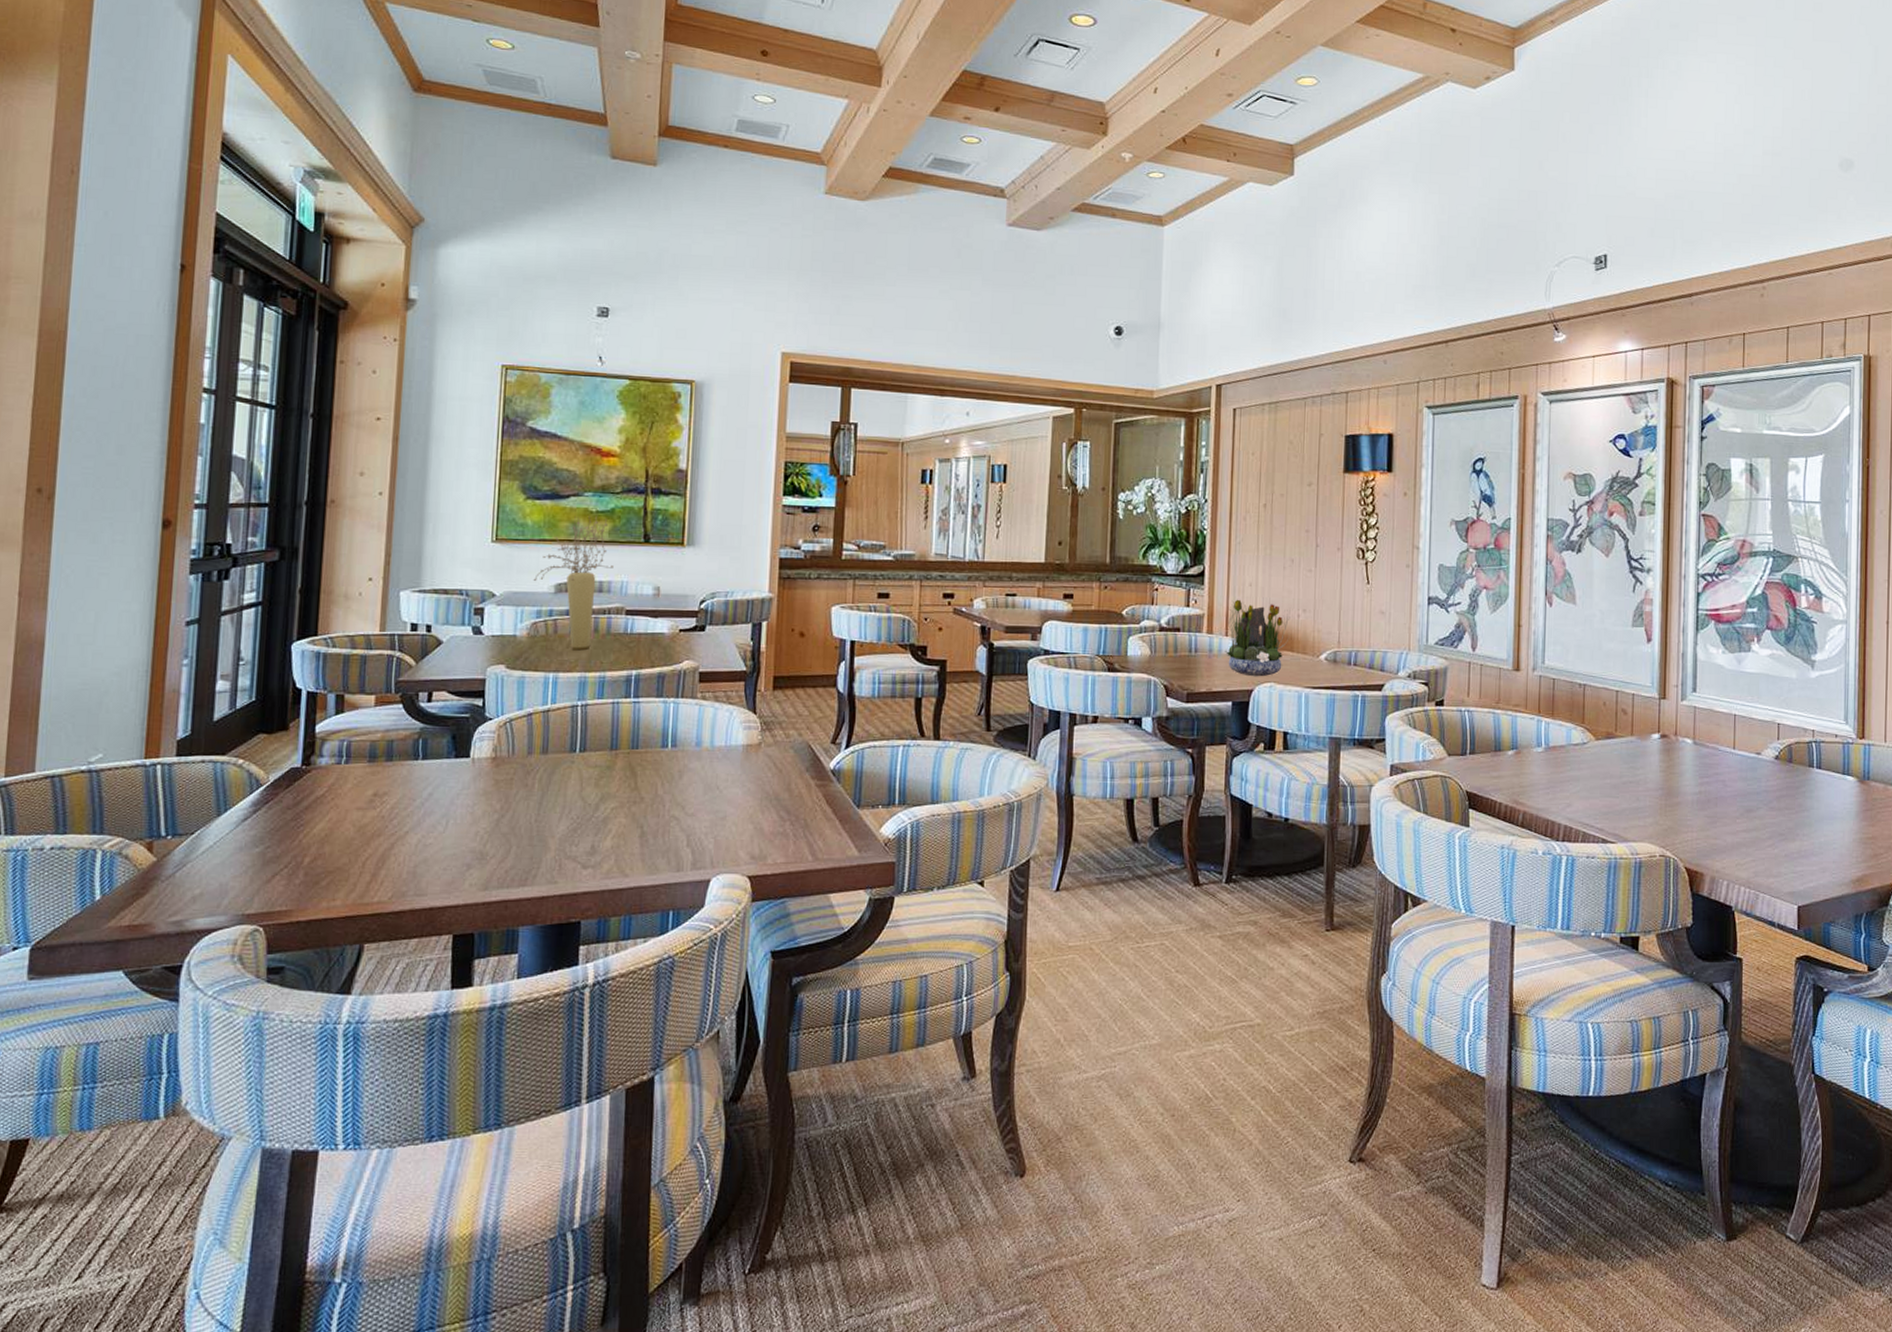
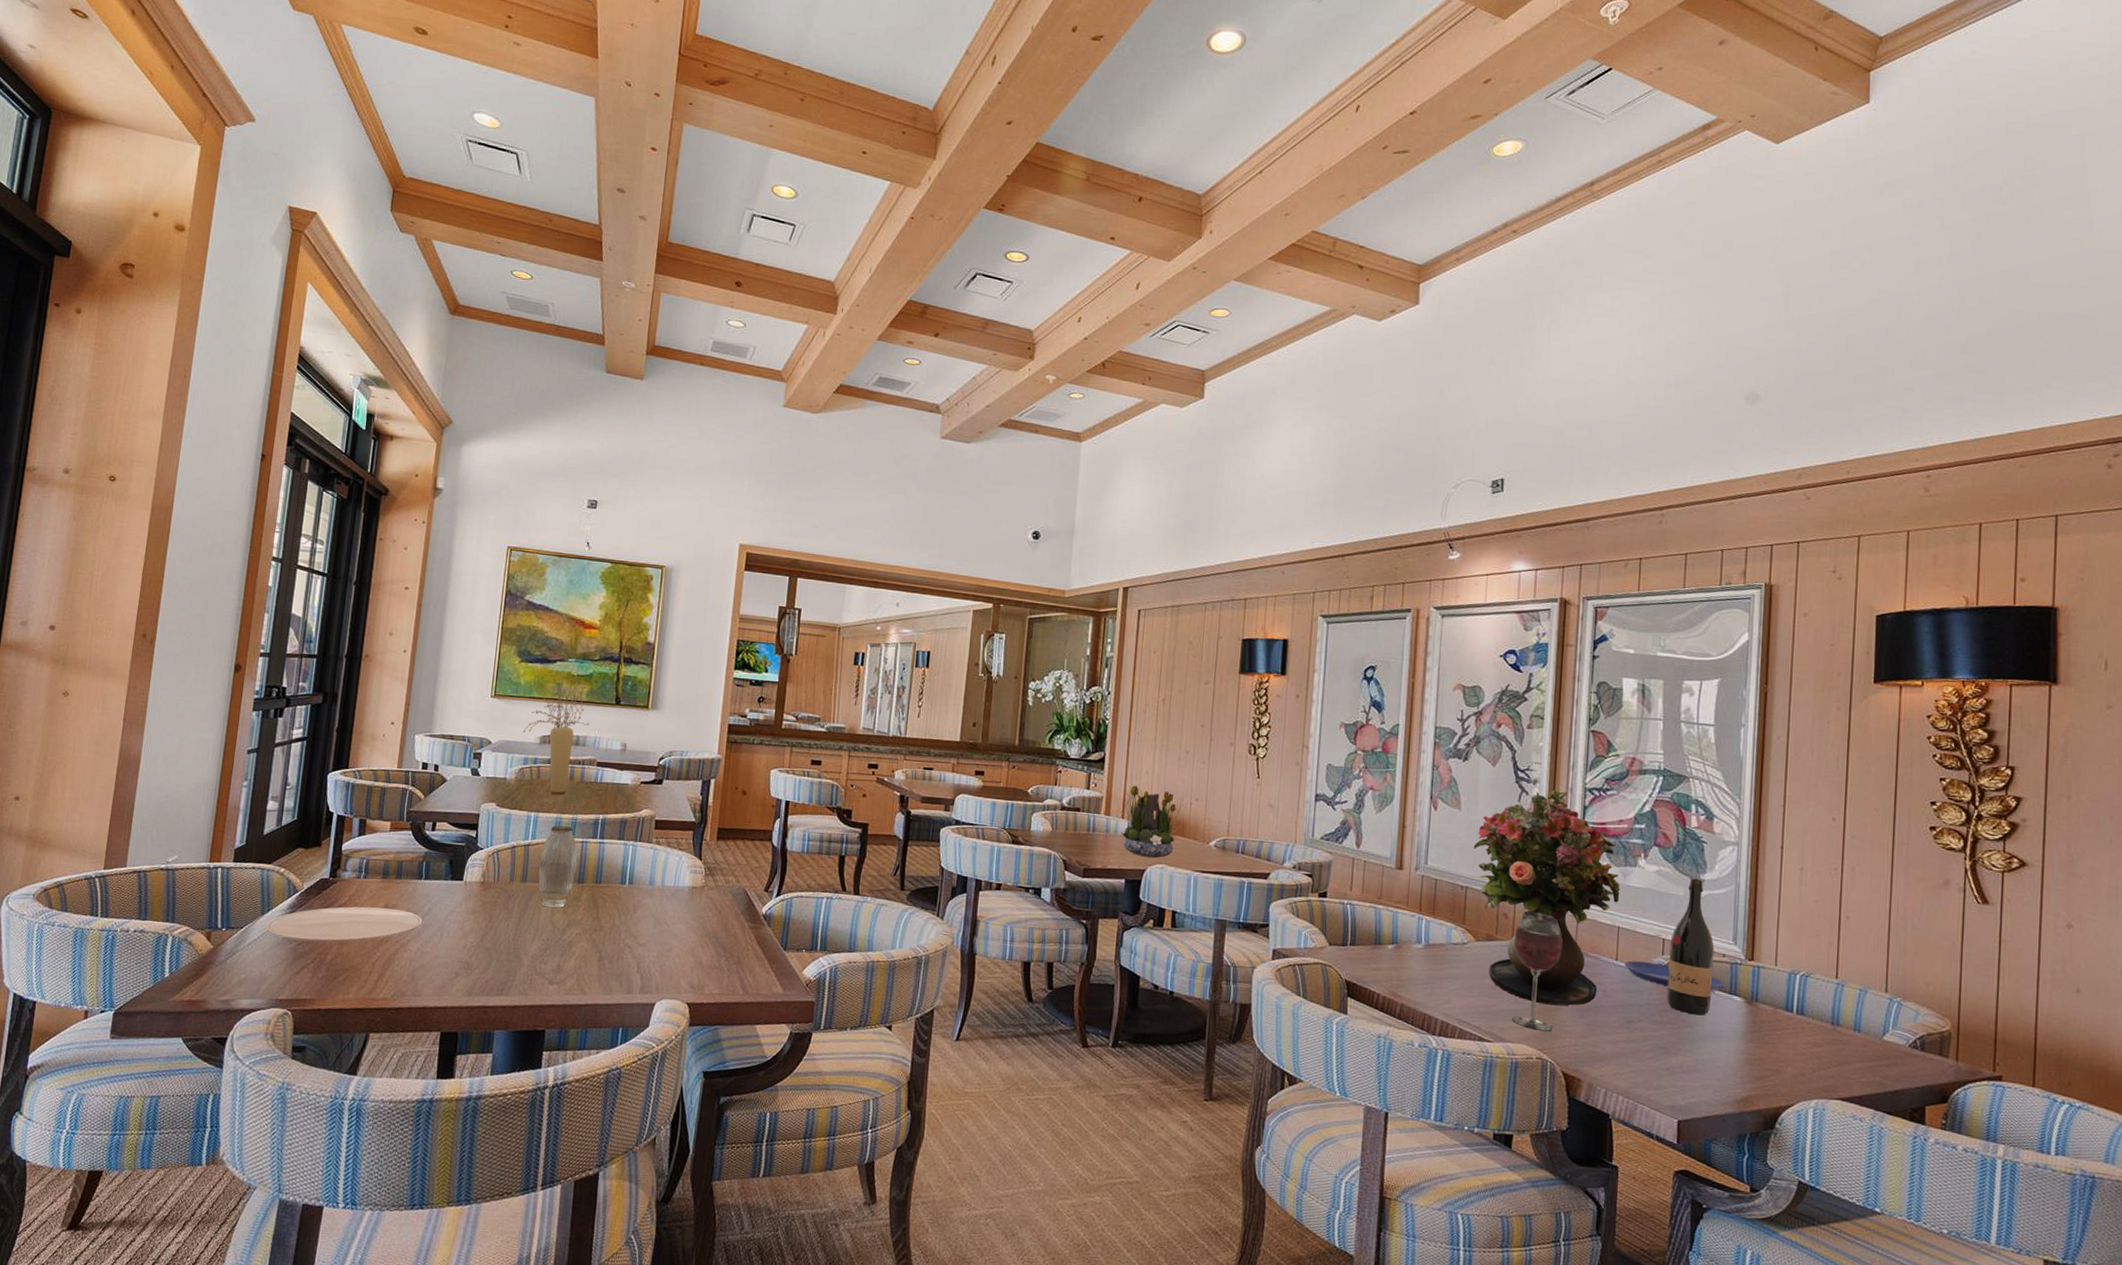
plate: none [223,796,423,843] -> present [265,906,423,943]
vase: none [562,685,609,781] -> present [538,825,578,908]
bouquet: none [1590,575,1735,800] -> present [1473,787,1620,1006]
wineglass: none [1633,705,1681,827] -> present [1512,911,1563,1031]
plate: none [1742,748,1838,774] -> present [1624,961,1725,993]
wine bottle: none [1782,658,1827,798] -> present [1666,877,1715,1016]

